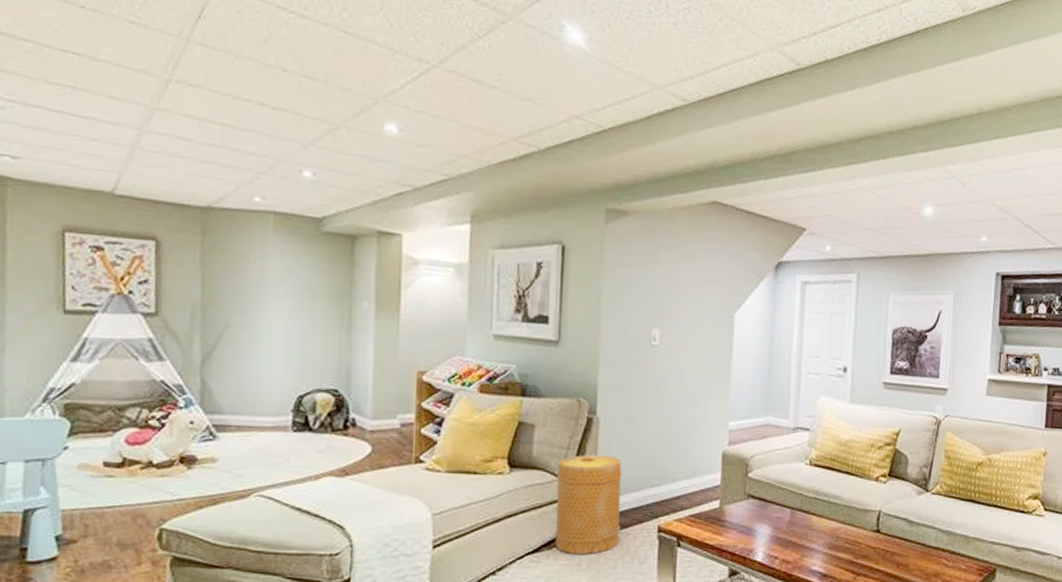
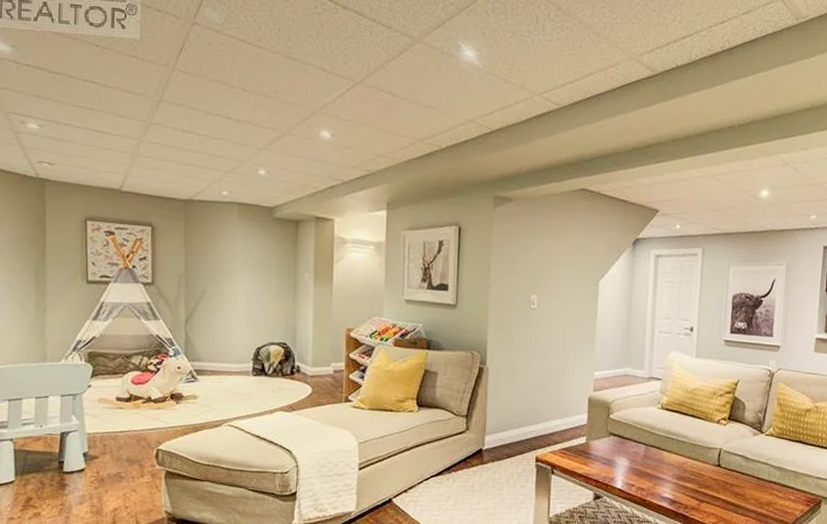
basket: present [554,455,622,554] -> none [453,397,507,478]

